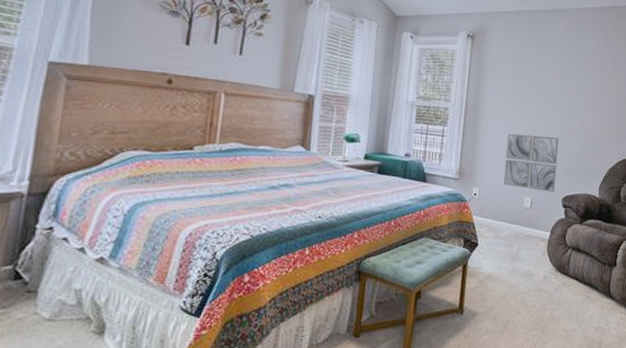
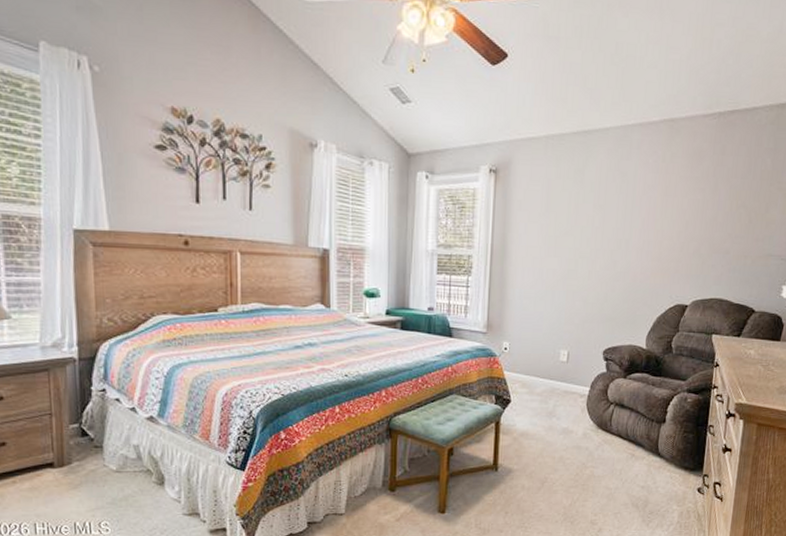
wall art: present [503,133,559,193] -> none [536,280,599,344]

